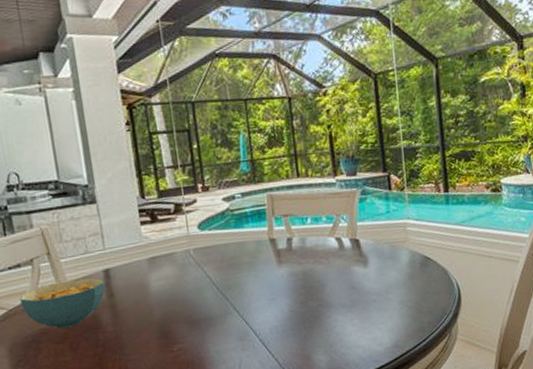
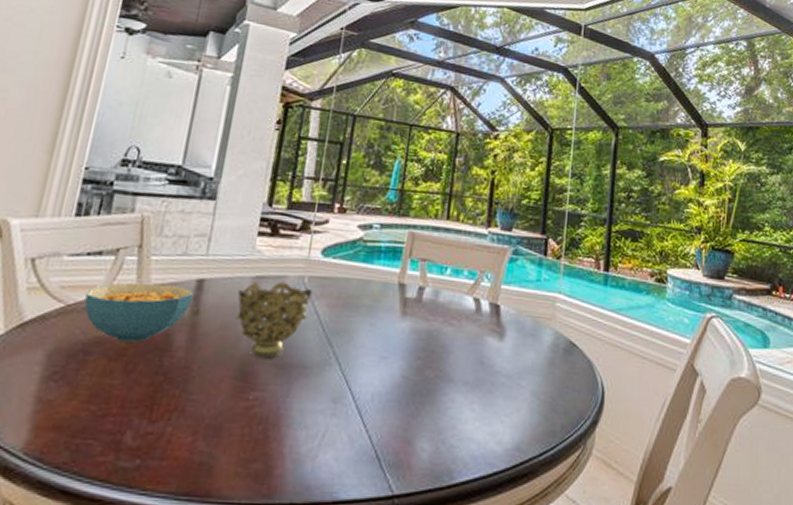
decorative bowl: none [139,257,201,320] -> present [235,282,313,359]

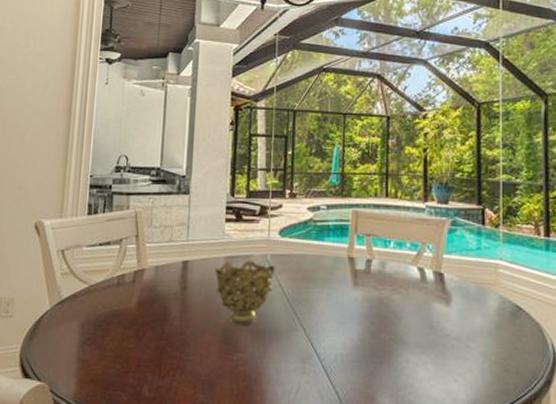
cereal bowl: present [84,283,194,342] -> none [102,266,181,314]

